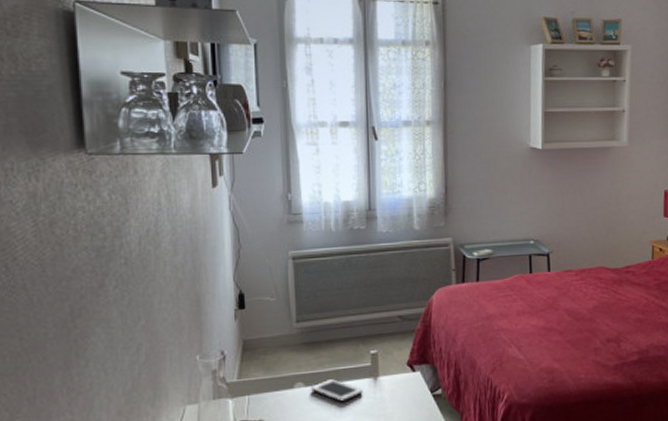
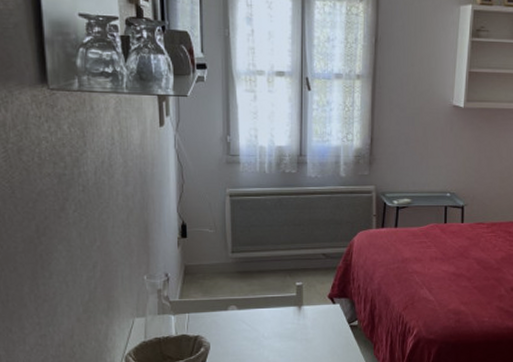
cell phone: present [311,379,363,402] -> none [243,305,288,325]

